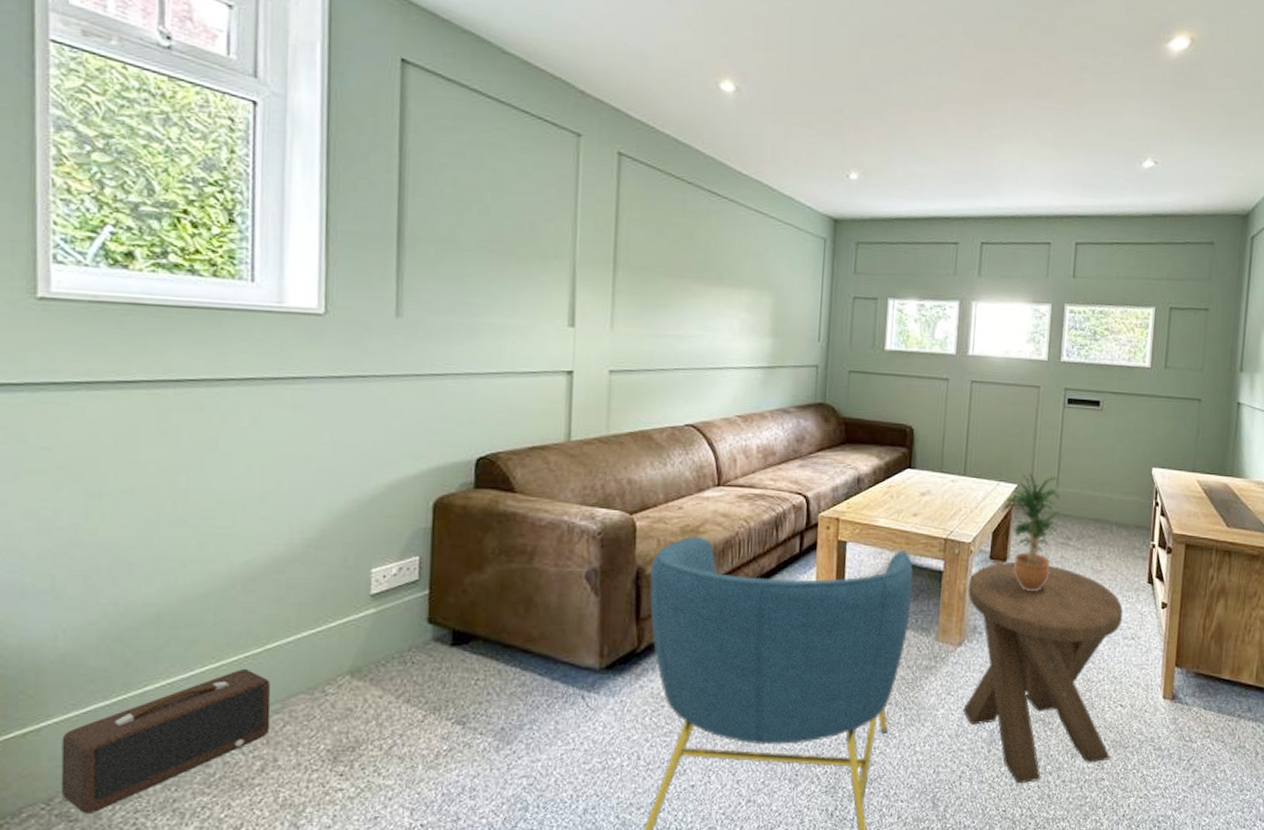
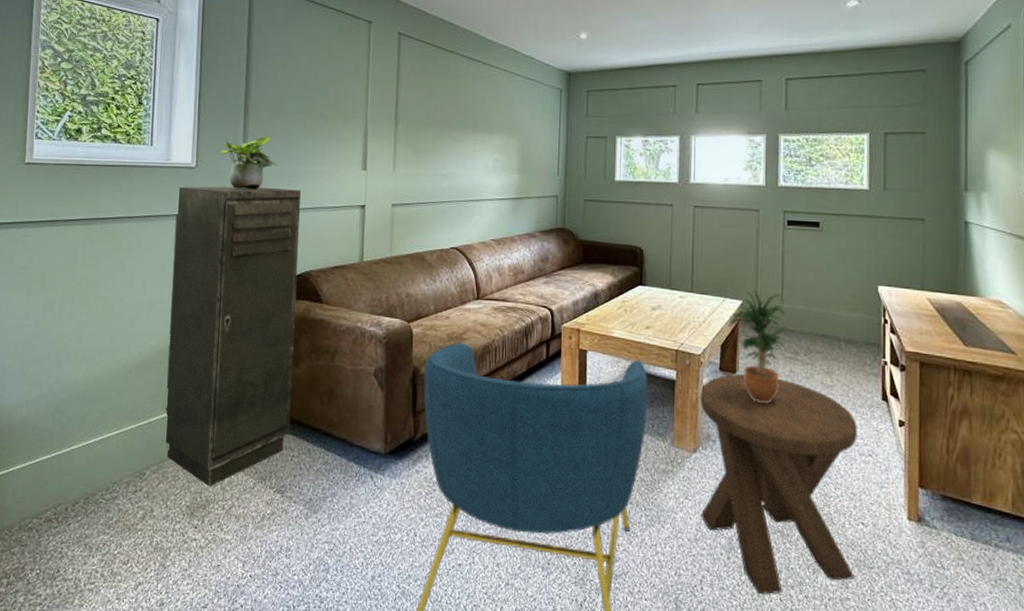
speaker: present [60,668,271,814] -> none [18,436,151,541]
storage cabinet: none [289,339,484,723] -> present [164,186,301,486]
potted plant: none [363,277,449,347] -> present [221,137,278,189]

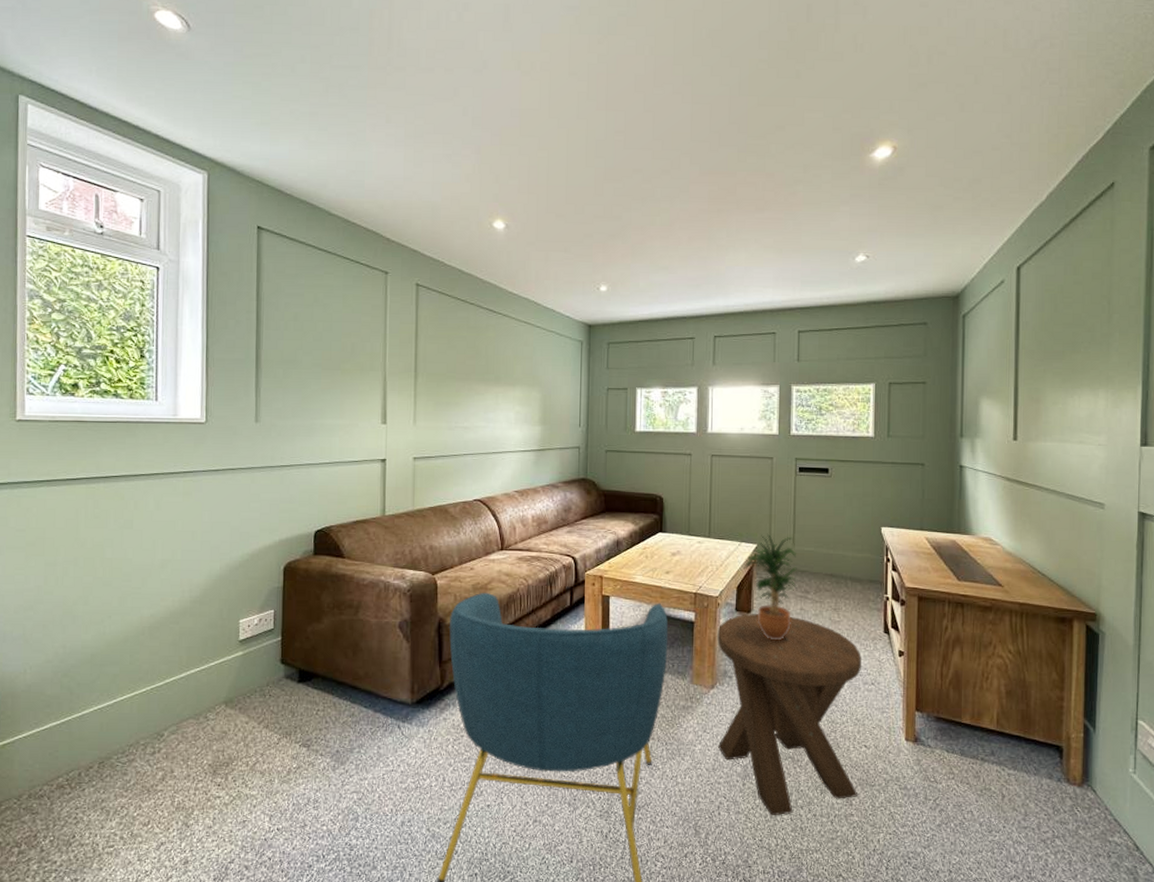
storage cabinet: present [164,186,301,486] -> none [182,442,319,744]
potted plant: present [221,137,278,189] -> none [232,391,294,444]

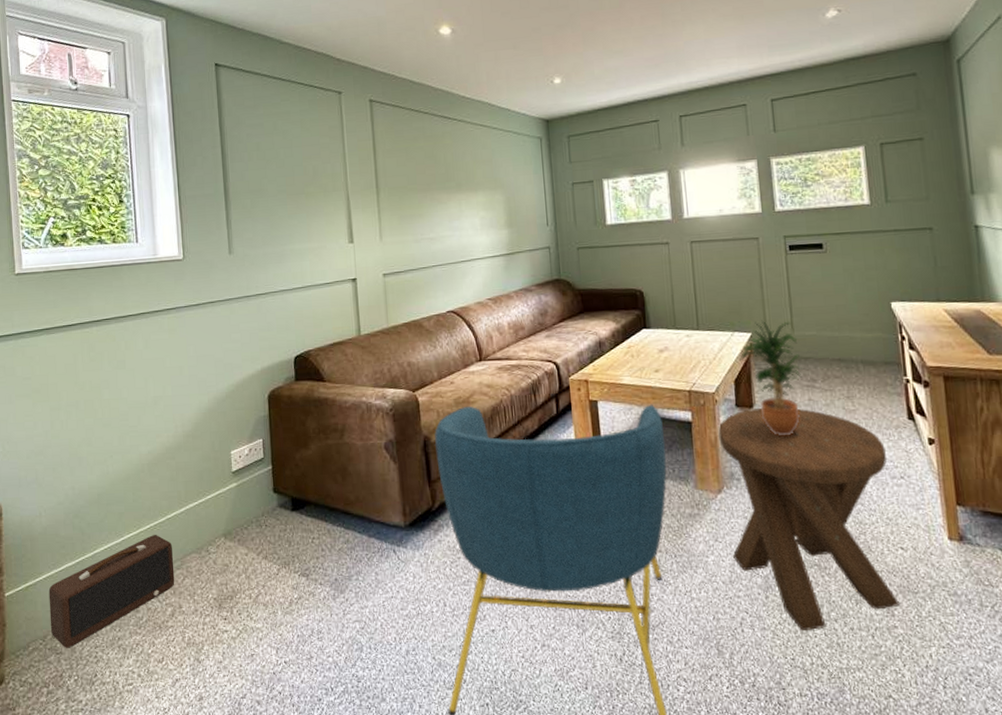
speaker: none [27,698,169,809] -> present [48,534,175,648]

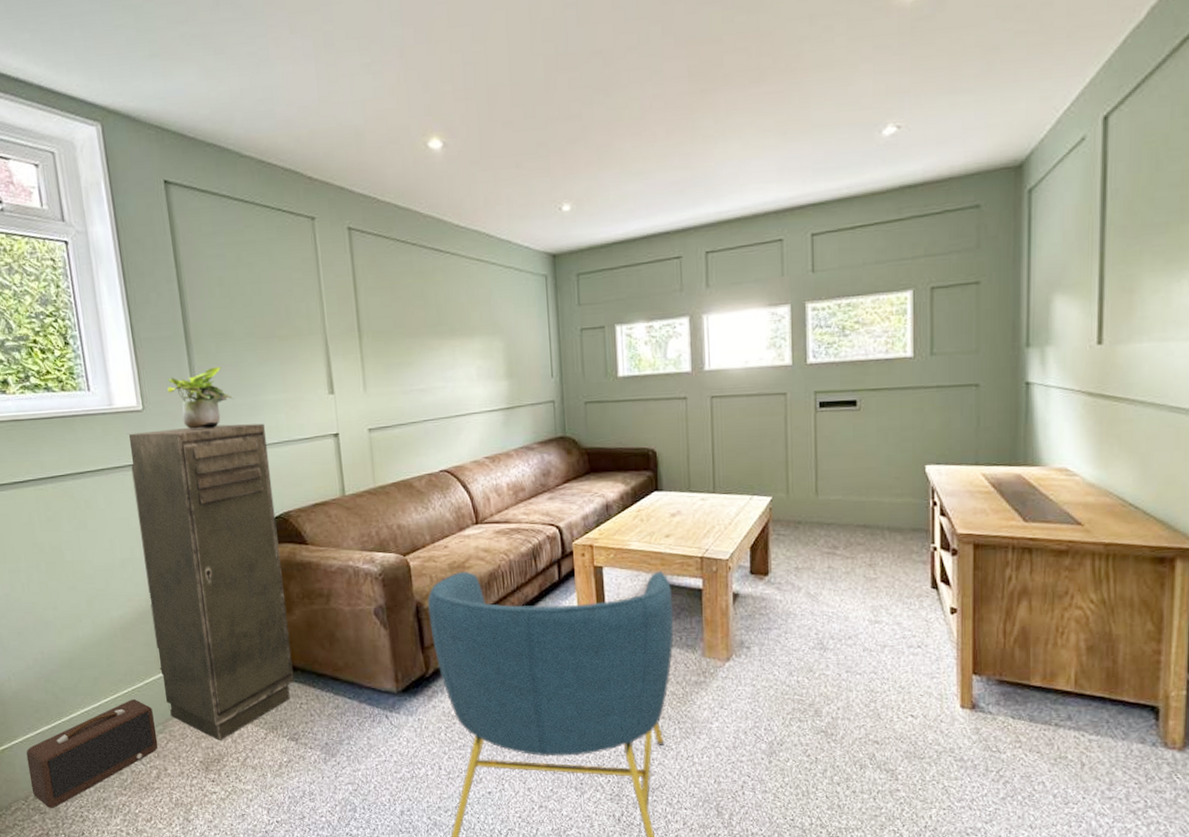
storage cabinet: none [167,270,308,576] -> present [127,423,295,740]
potted plant: none [206,220,265,276] -> present [168,367,234,429]
music stool: present [718,408,901,630] -> none [730,575,905,793]
potted plant: present [739,320,803,436] -> none [757,483,824,605]

